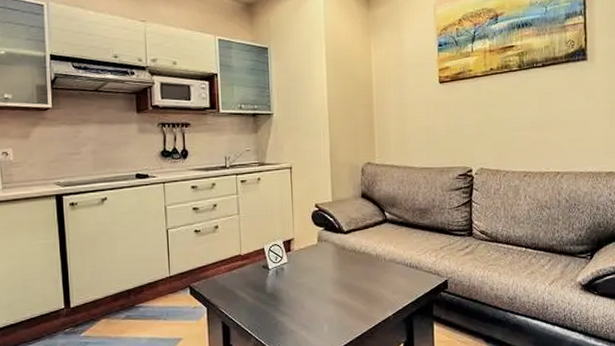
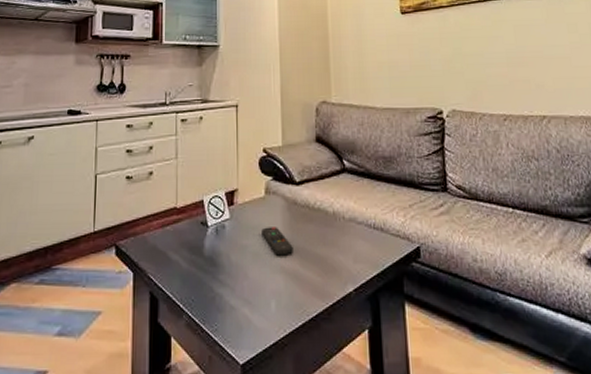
remote control: none [315,268,342,290] -> present [261,227,293,256]

